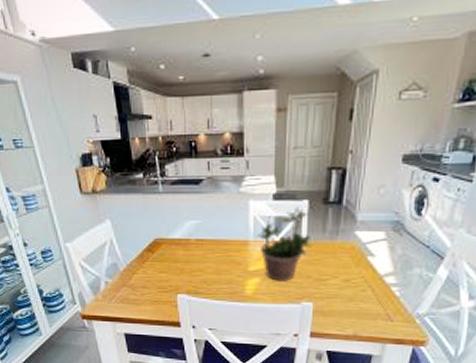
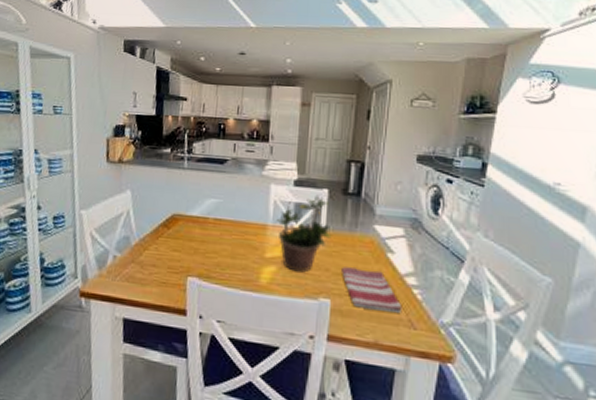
dish towel: none [323,273,381,308] -> present [341,267,403,313]

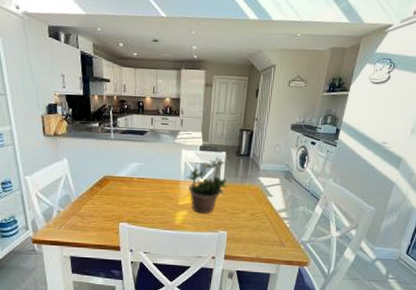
dish towel: present [341,267,403,313] -> none [235,208,277,237]

